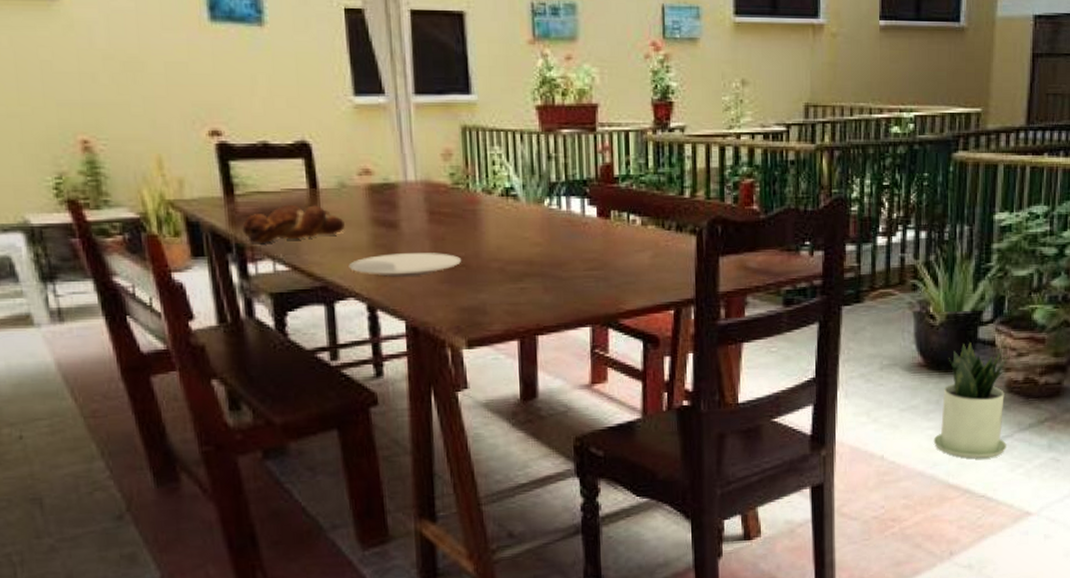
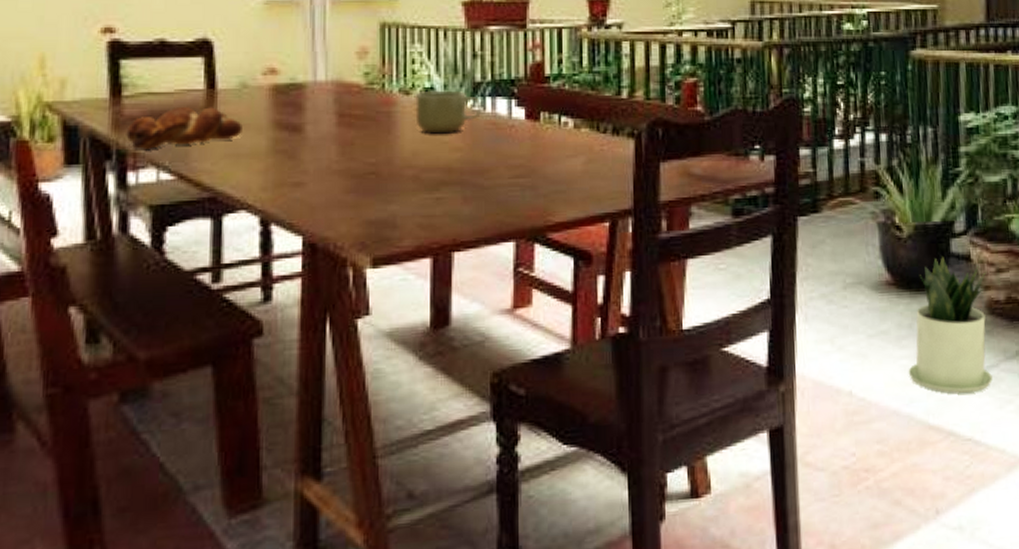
plate: present [348,253,461,277] -> none [243,159,371,186]
cup: none [497,190,557,230] -> present [415,90,481,134]

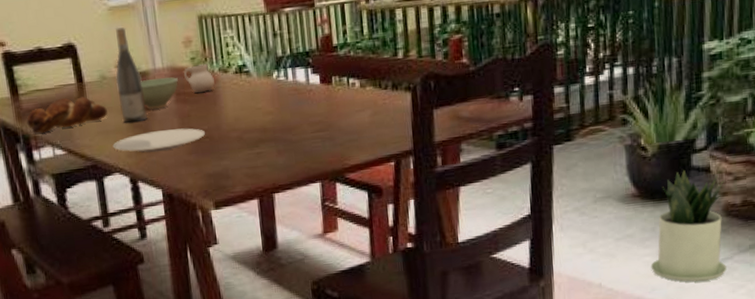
plate: none [243,159,371,186] -> present [113,128,205,153]
wine bottle: none [260,25,298,147] -> present [115,27,148,124]
bowl: none [294,93,344,131] -> present [141,77,178,110]
cream pitcher: none [352,80,391,117] -> present [183,63,215,94]
cup: present [415,90,481,134] -> none [232,65,285,102]

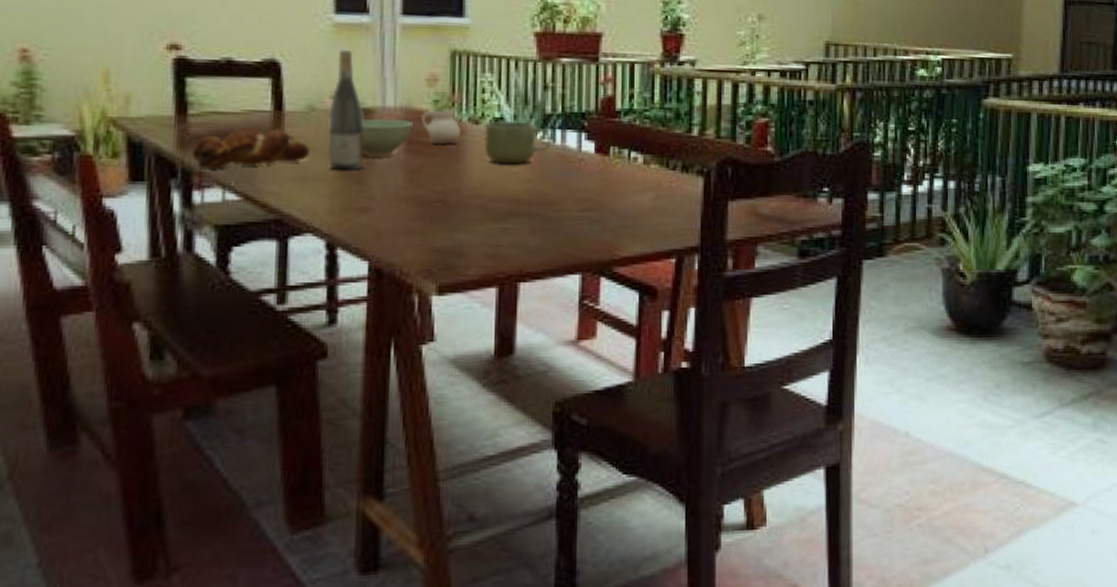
plate: present [113,128,205,153] -> none [309,185,438,211]
cup: none [232,65,285,102] -> present [484,120,551,165]
planter: present [651,170,727,282] -> none [965,305,1047,438]

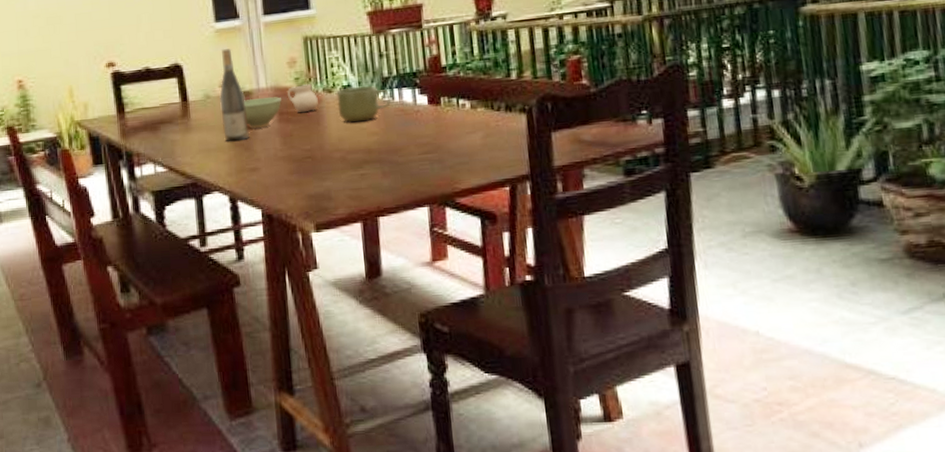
bread loaf: present [191,126,310,169] -> none [130,115,210,150]

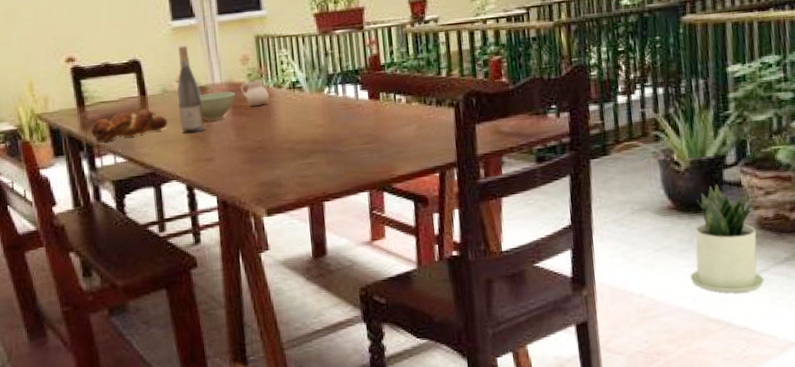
bread loaf: none [130,115,210,150] -> present [91,108,168,142]
cup: present [336,86,391,122] -> none [286,82,335,115]
planter: none [819,204,917,334] -> present [690,185,764,293]

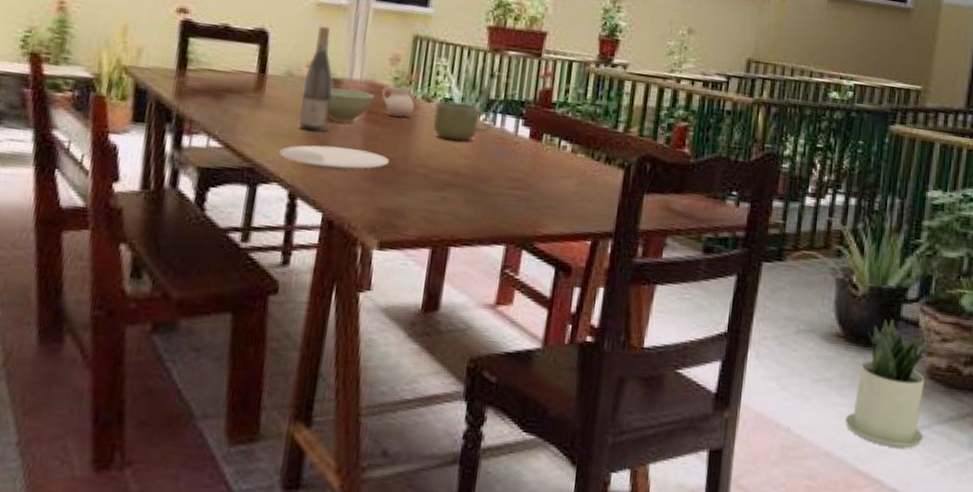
bread loaf: present [91,108,168,142] -> none [186,84,284,120]
plate: none [171,139,259,162] -> present [279,145,389,171]
cup: none [286,82,335,115] -> present [433,101,492,142]

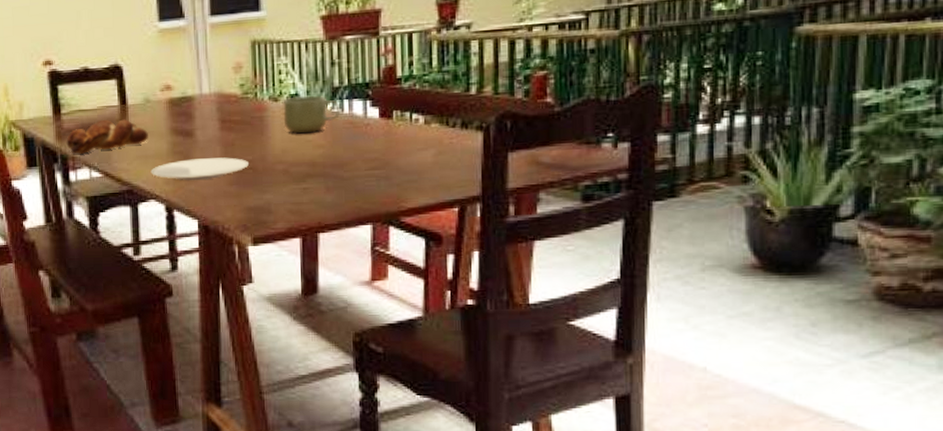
bread loaf: none [186,84,284,120] -> present [66,119,148,154]
wine bottle: present [299,25,334,132] -> none [160,49,190,149]
bowl: present [329,87,374,123] -> none [185,103,225,136]
cream pitcher: present [381,86,415,118] -> none [230,90,263,122]
planter: present [845,318,931,448] -> none [772,241,876,376]

